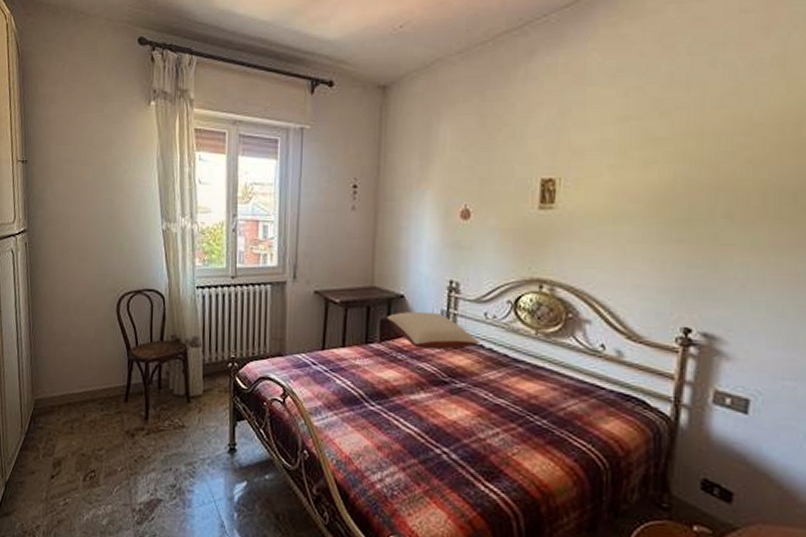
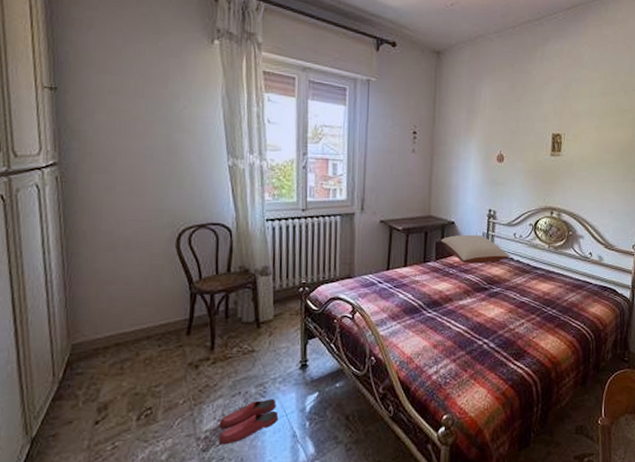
slippers: none [151,480,207,521] -> present [218,398,279,444]

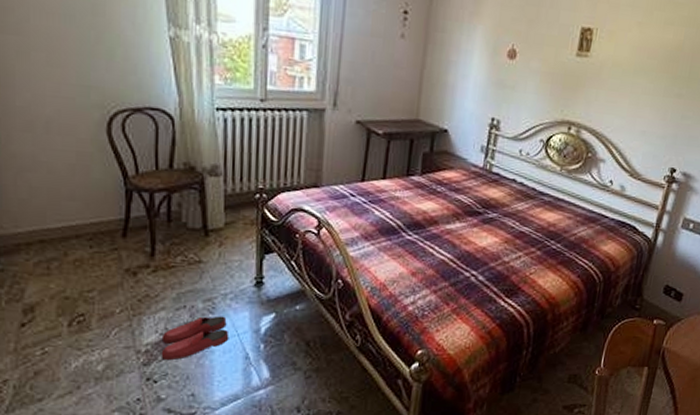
pillow: present [441,234,511,264] -> none [429,146,514,183]

